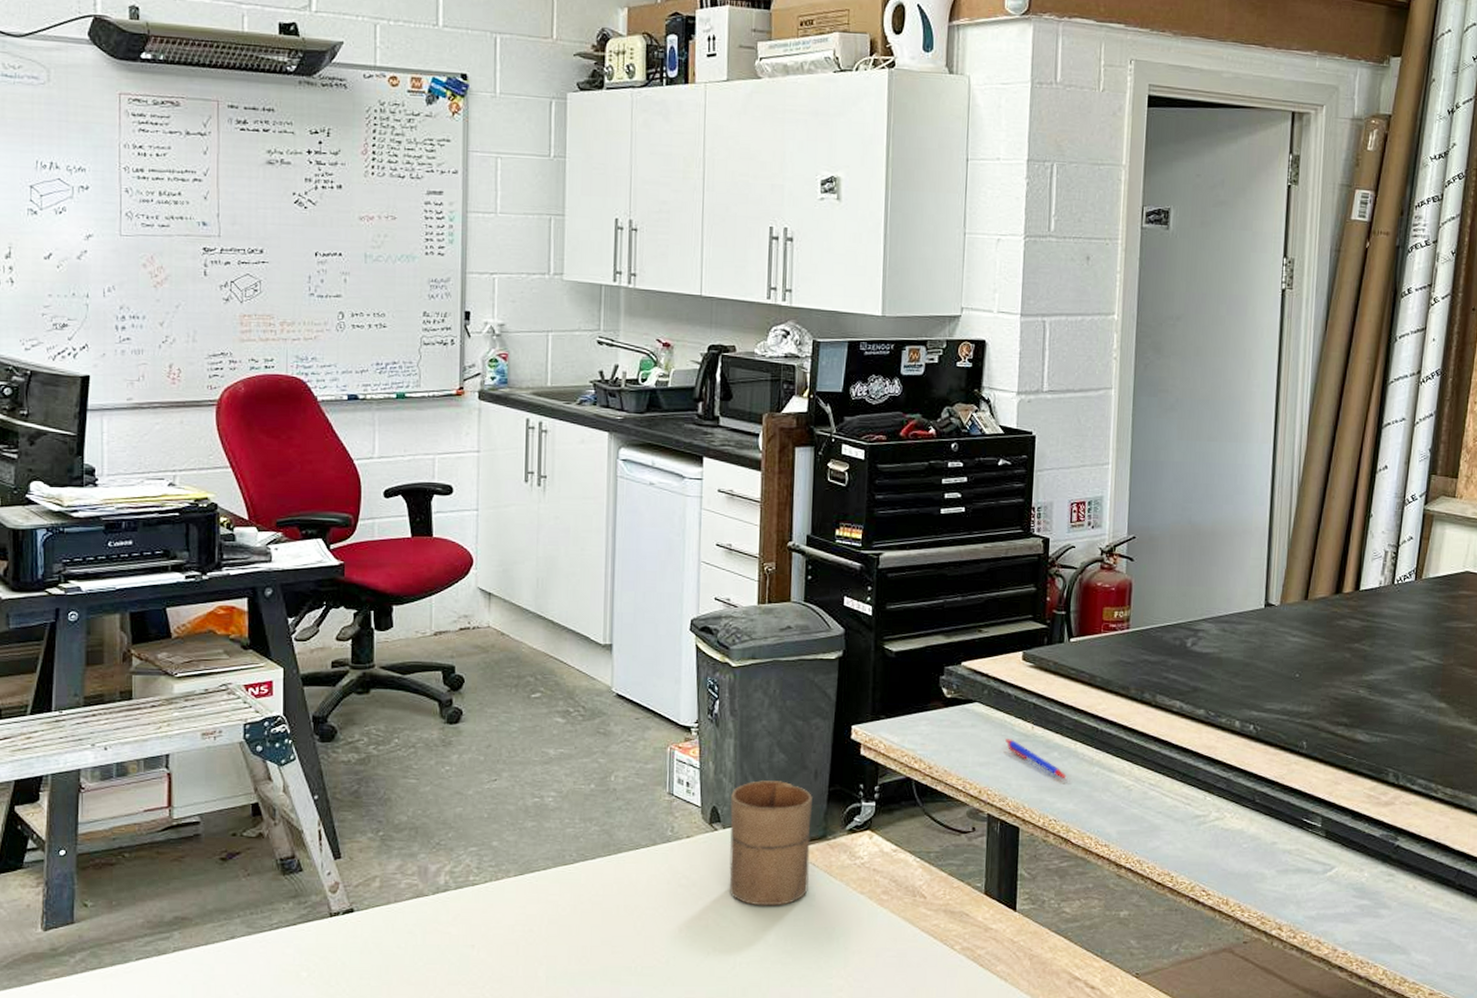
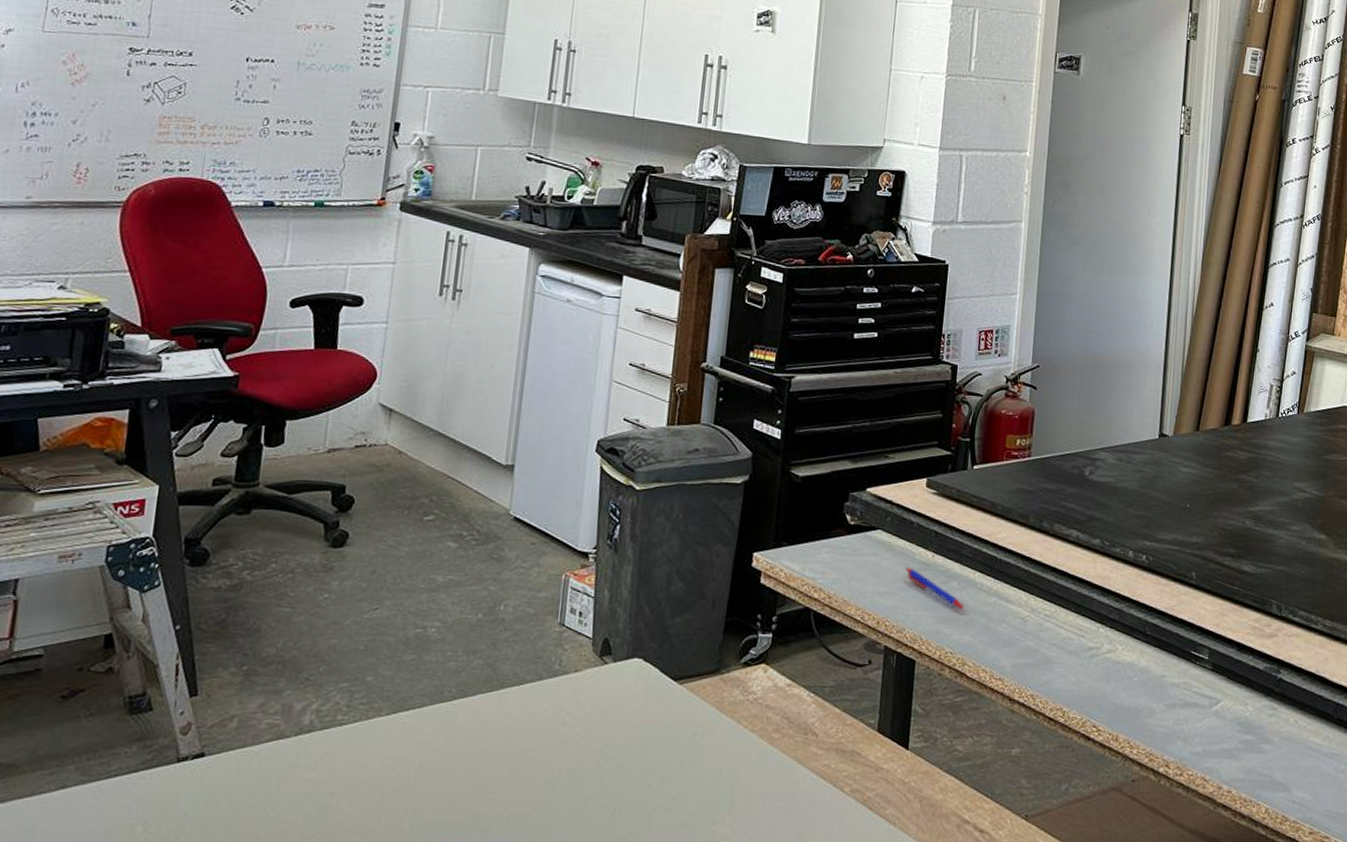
cup: present [729,780,814,906] -> none [615,610,710,746]

